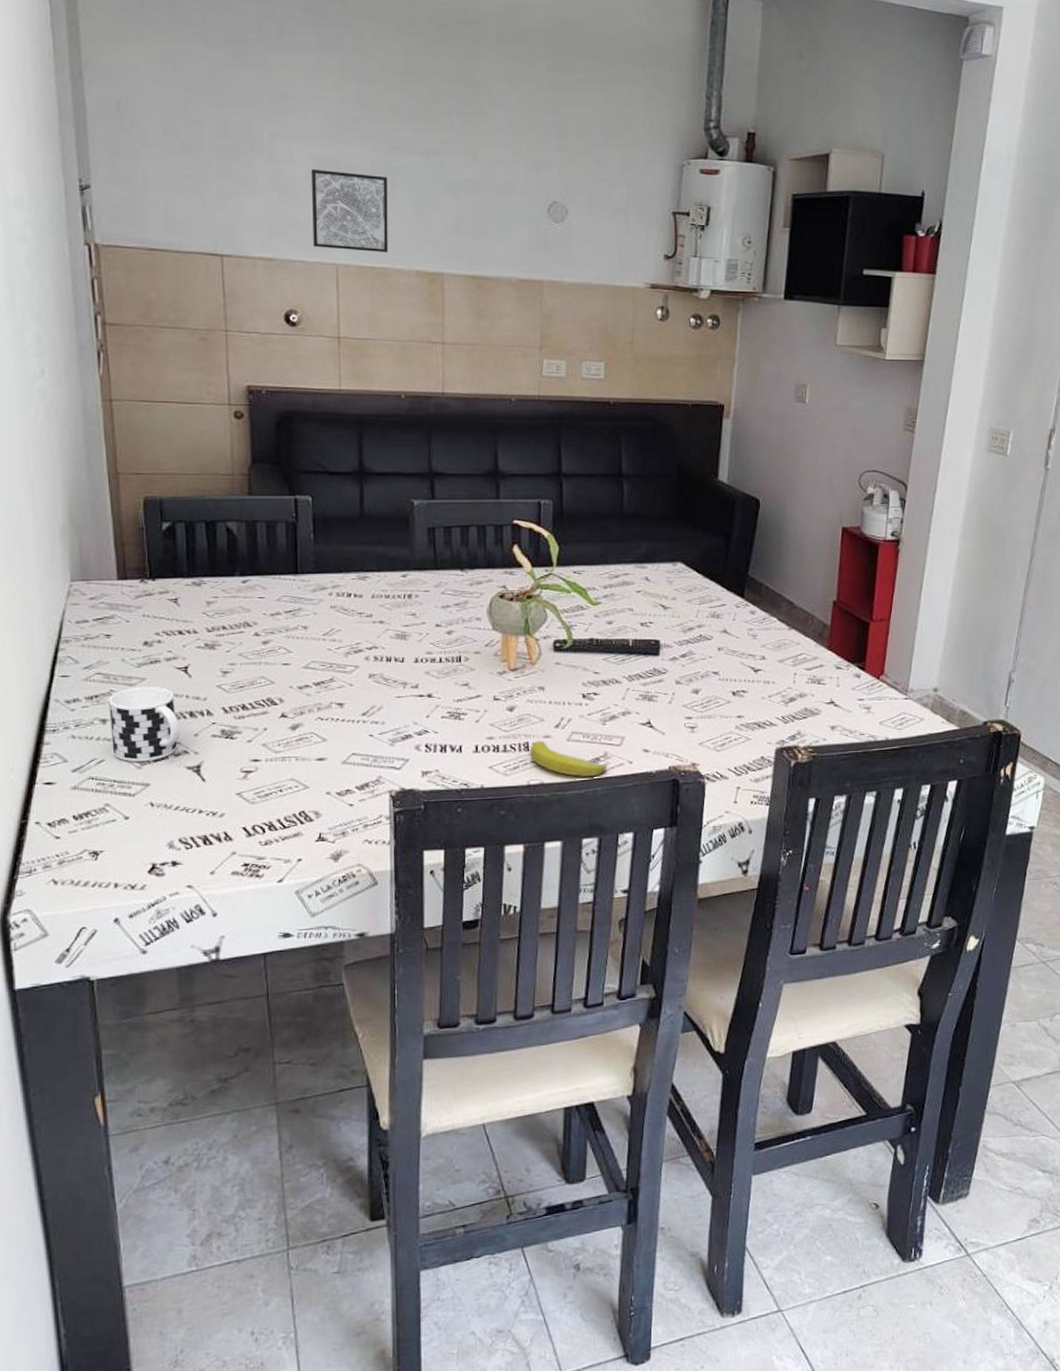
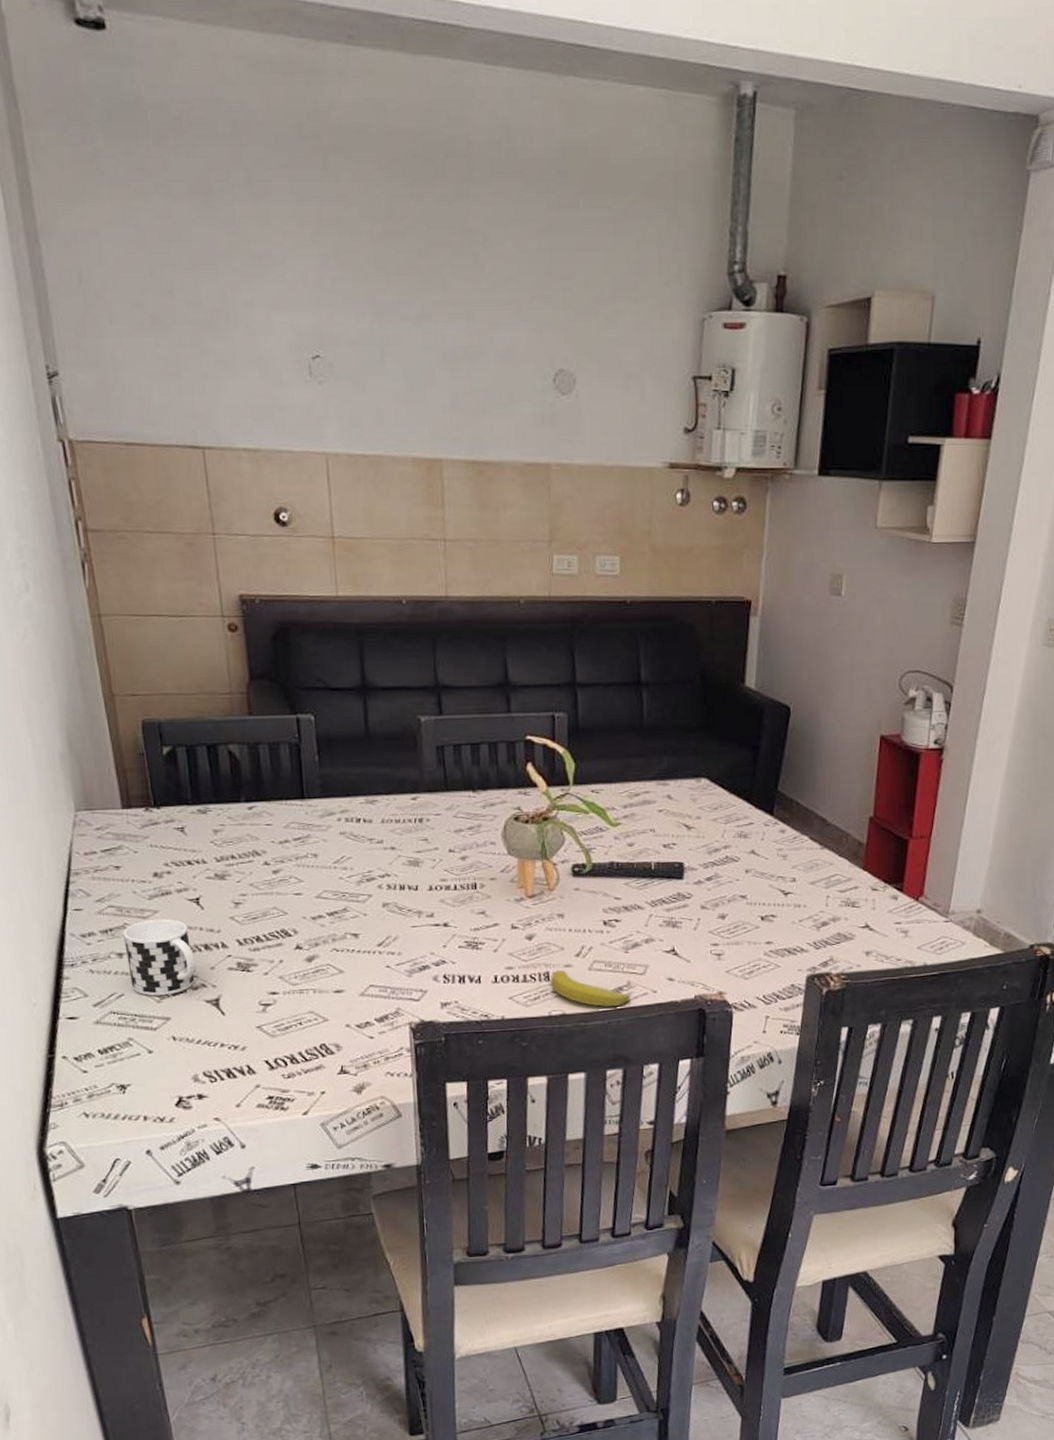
wall art: present [310,168,389,253] -> none [292,342,381,438]

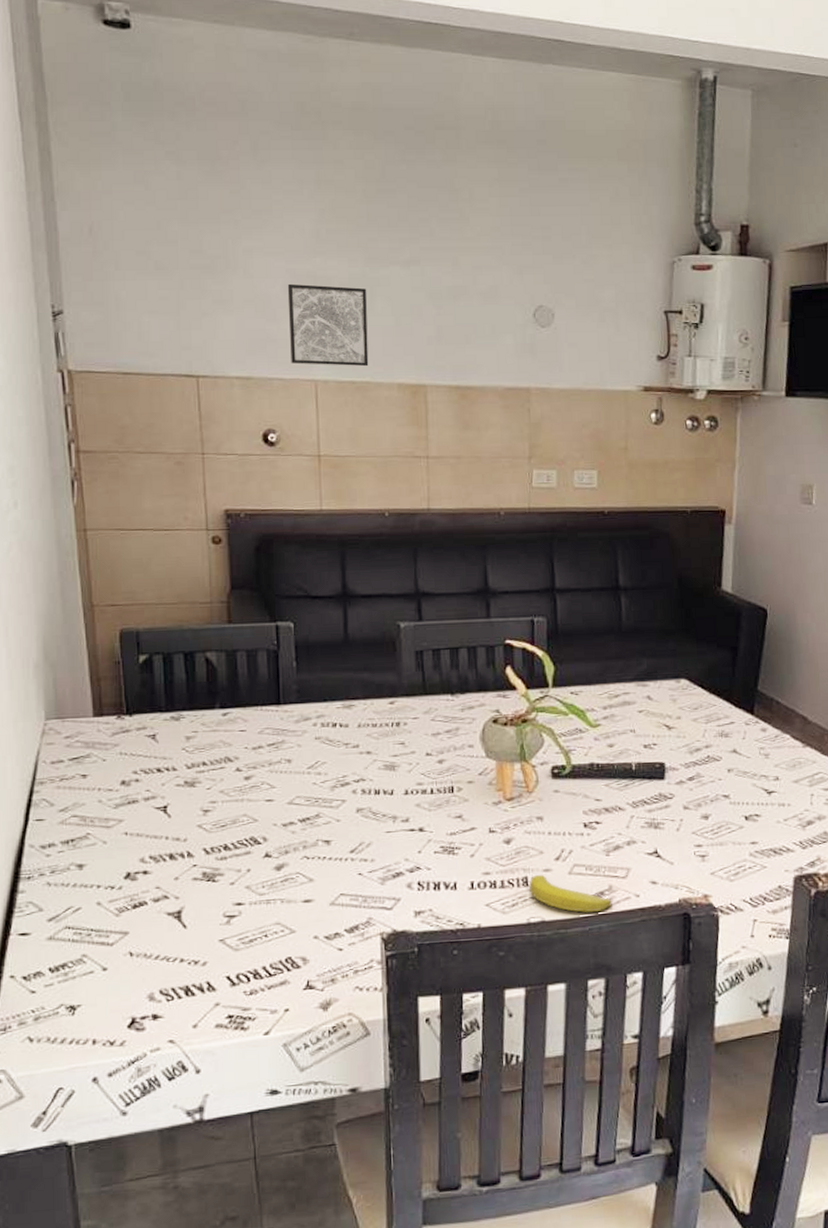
cup: present [123,918,197,996] -> none [85,828,159,910]
wall art: none [292,342,381,438] -> present [287,283,369,367]

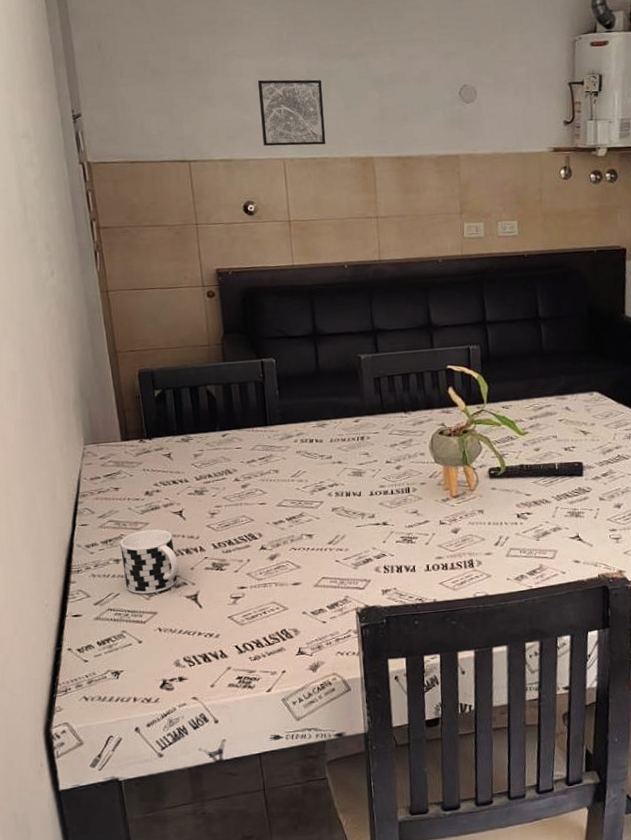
cup: none [85,828,159,910] -> present [120,529,179,595]
banana: present [529,875,612,912] -> none [474,558,543,588]

